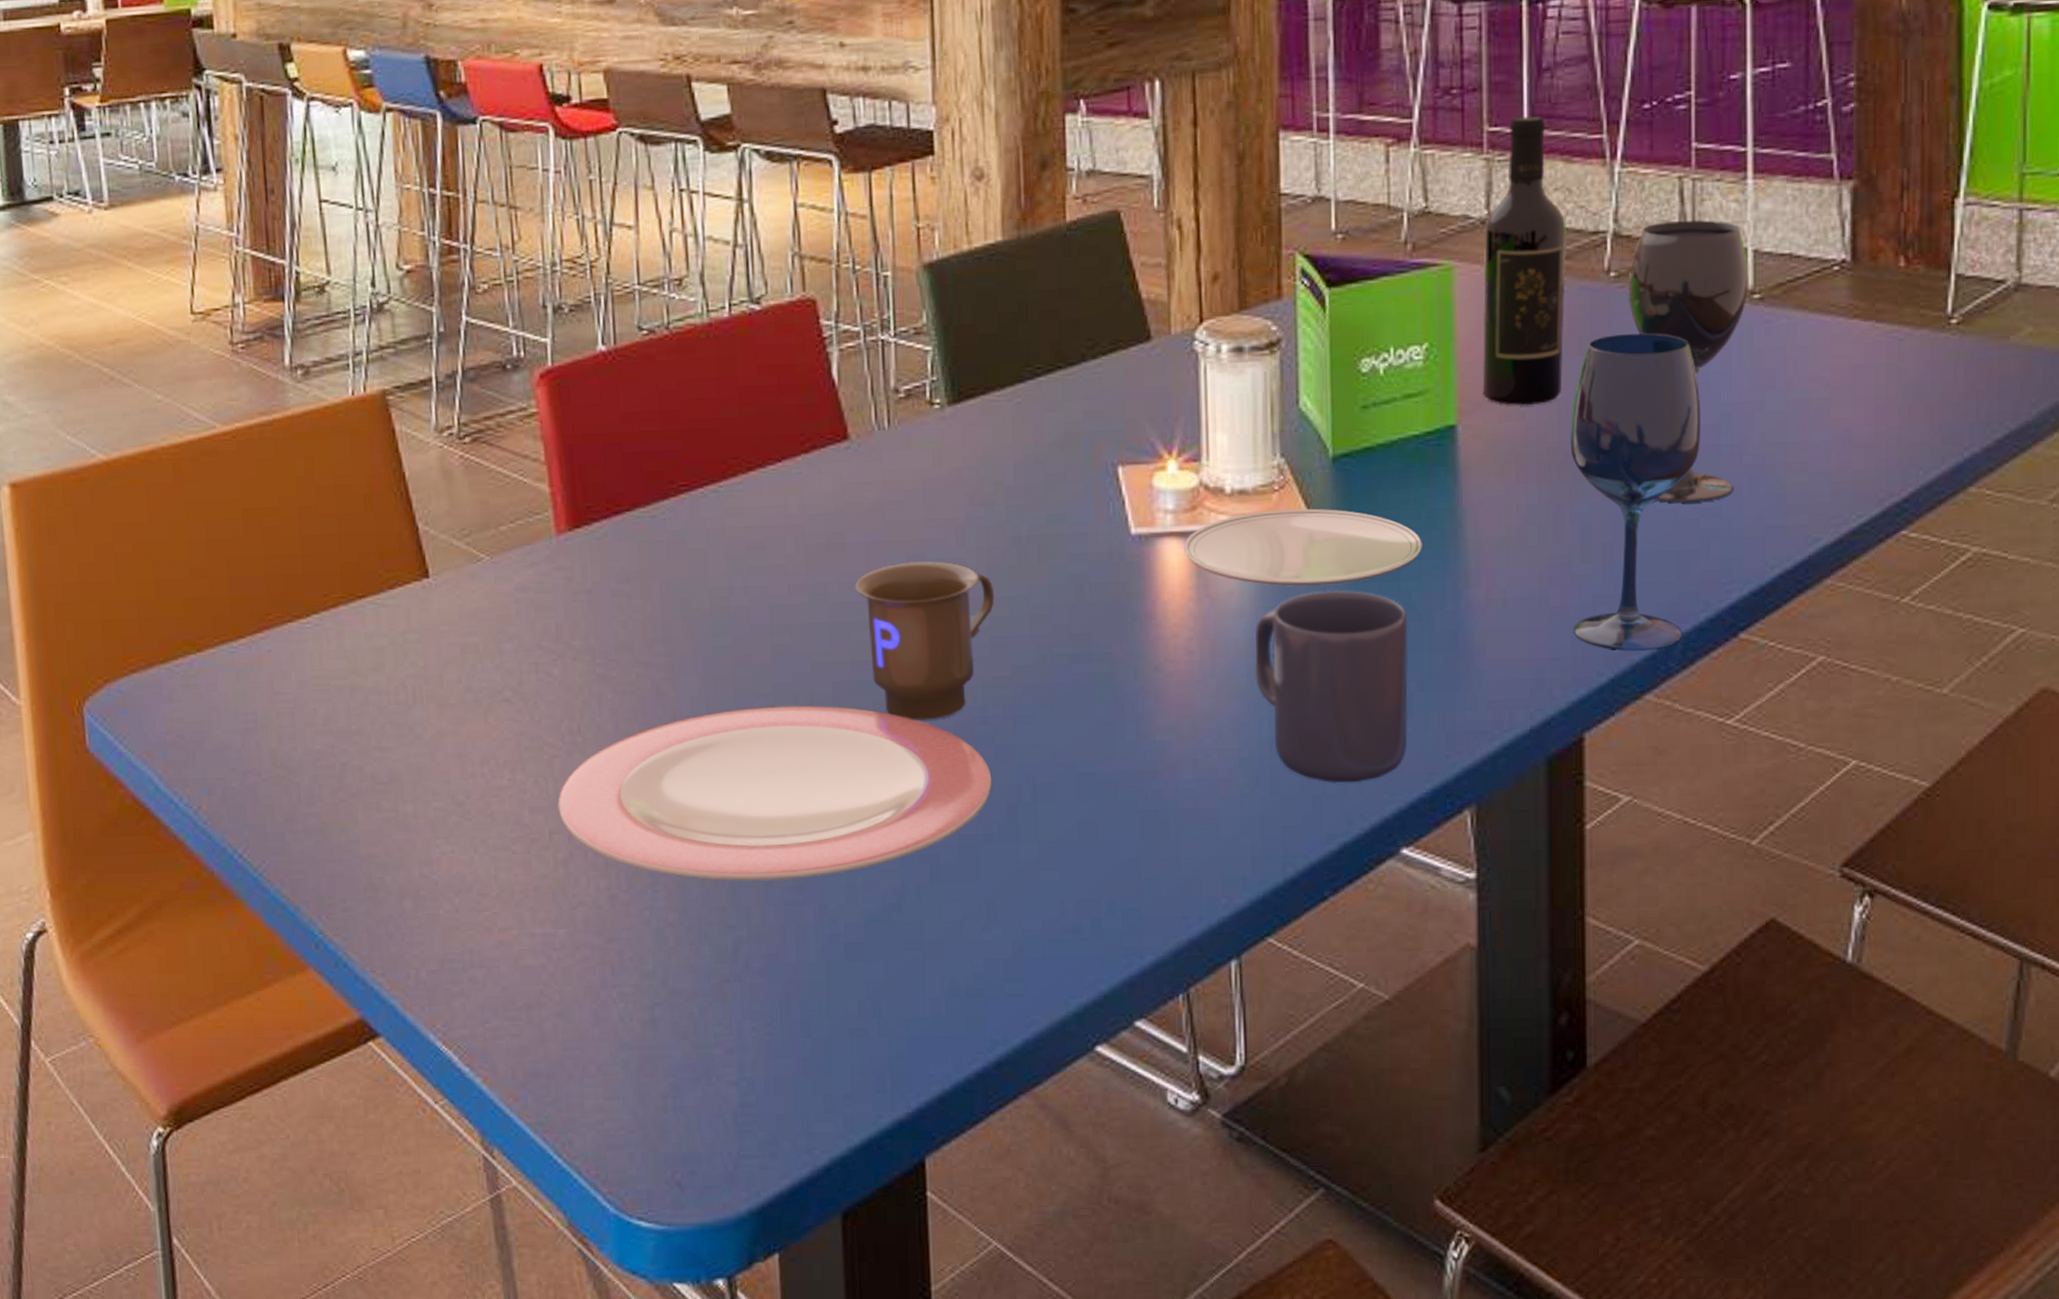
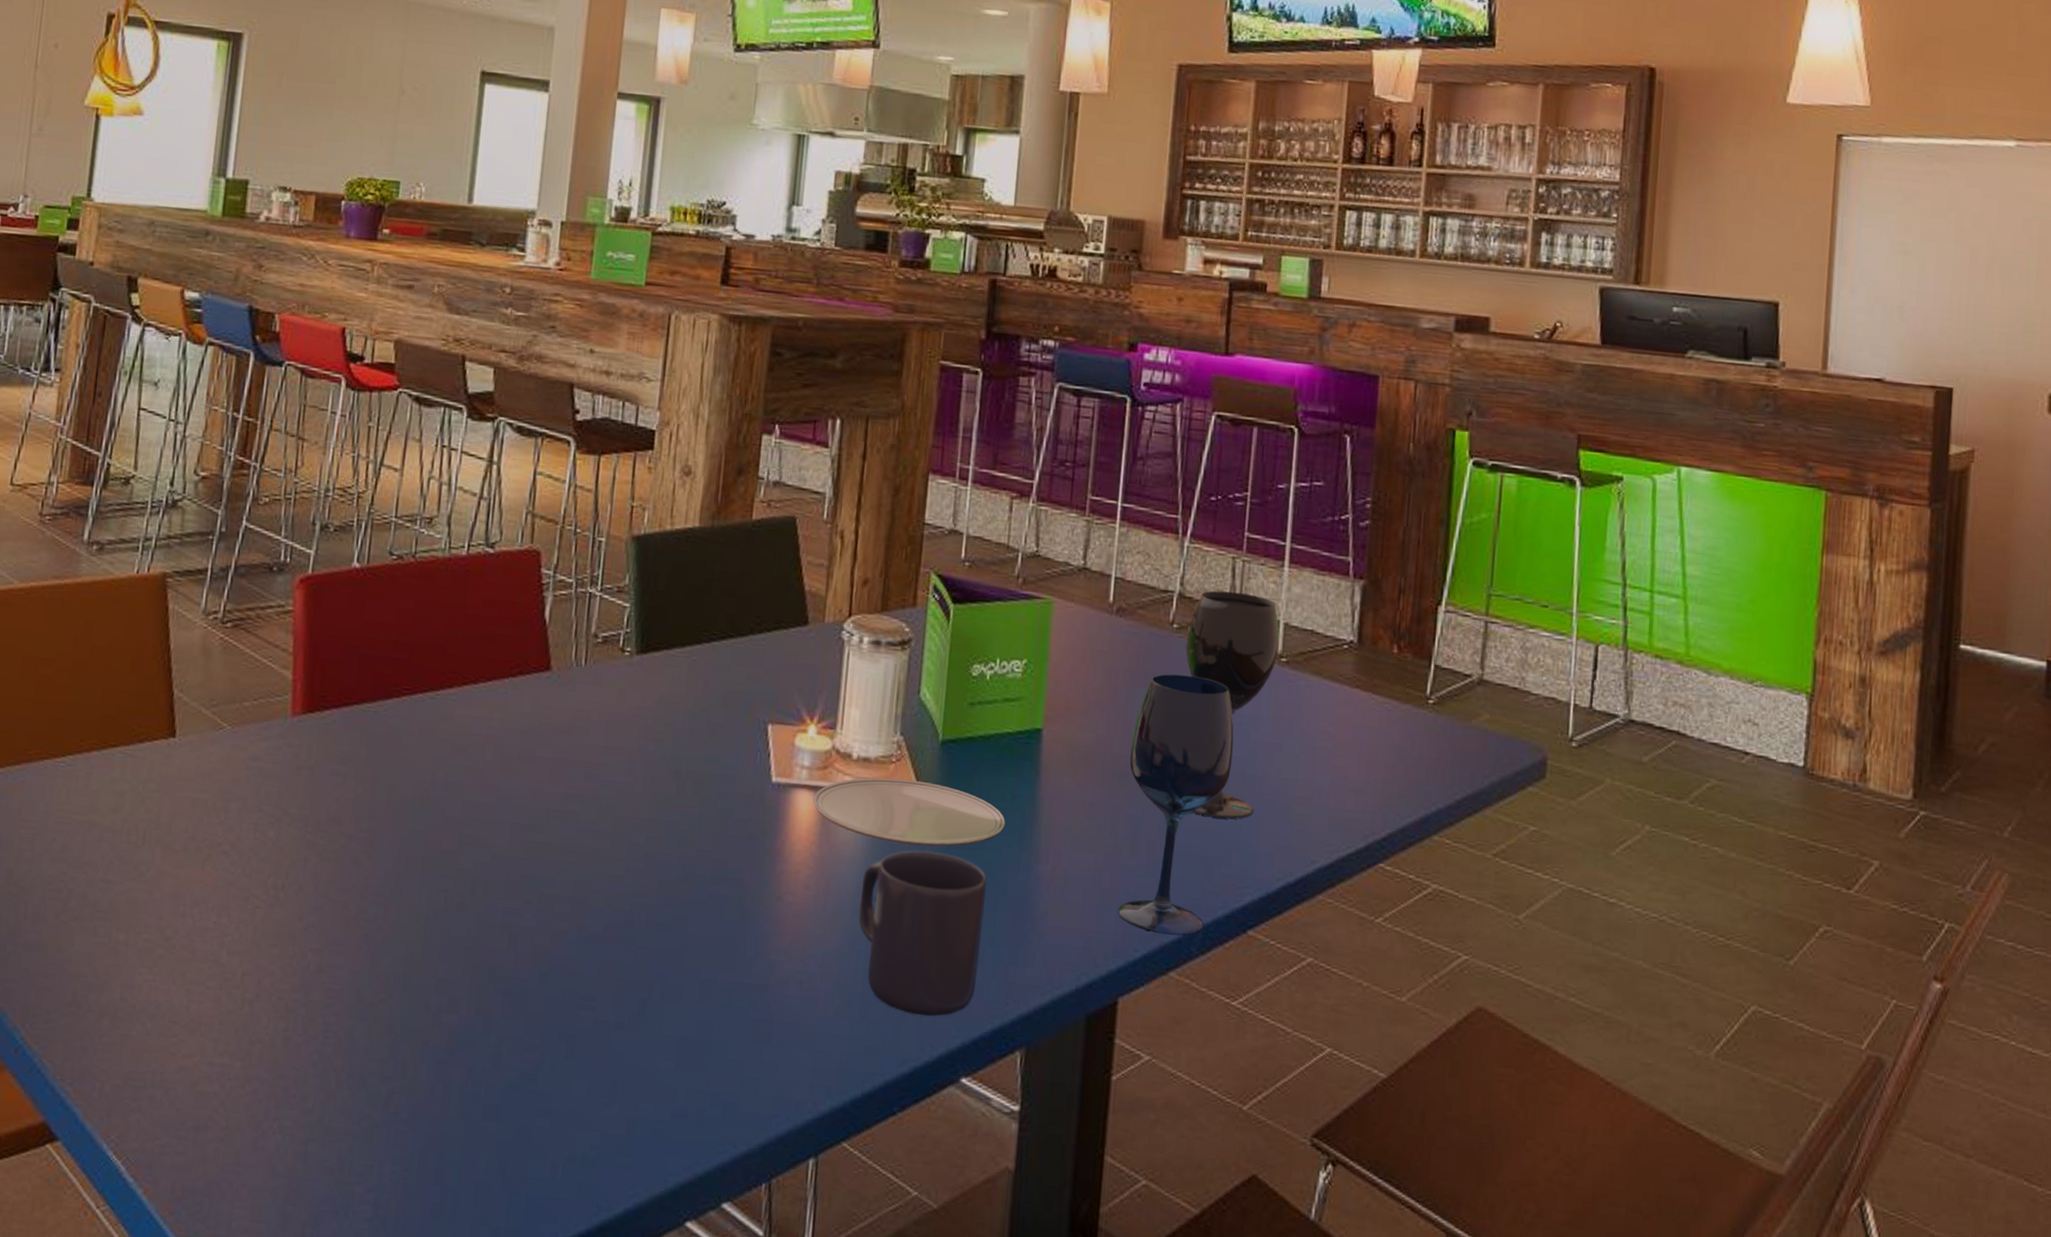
plate: present [557,705,992,881] -> none [252,886,630,1042]
mug: present [855,561,995,720] -> none [537,779,653,917]
wine bottle: present [1482,116,1567,406] -> none [1065,491,1144,722]

